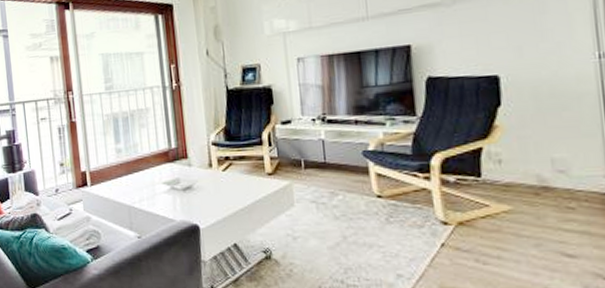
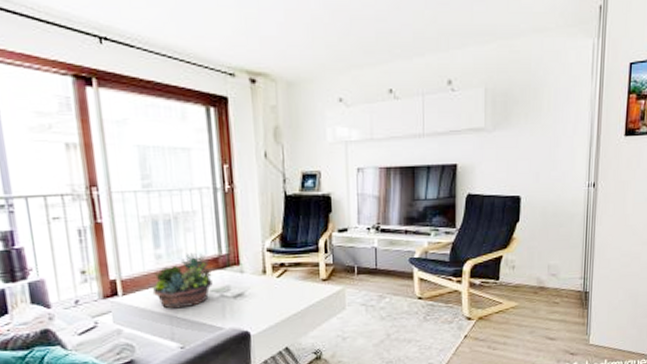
succulent planter: none [113,146,164,200] -> present [152,252,213,309]

